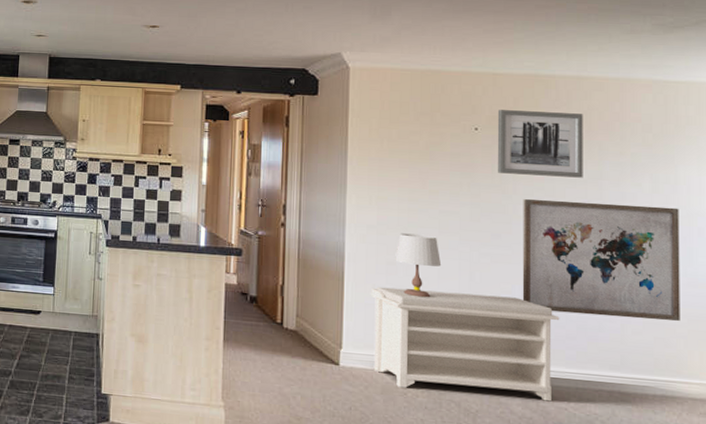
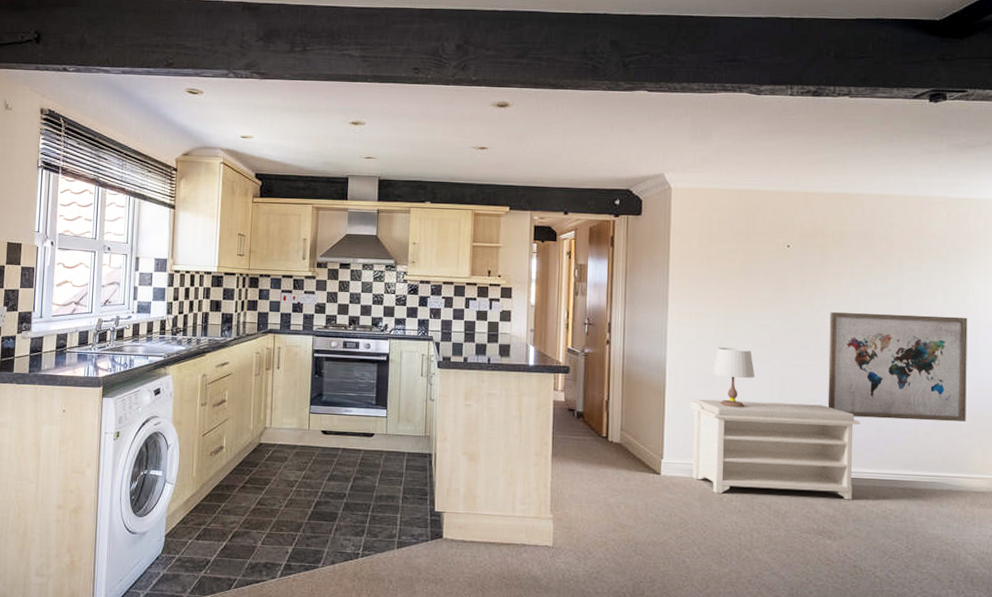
wall art: present [497,110,583,178] -> none [807,227,885,291]

